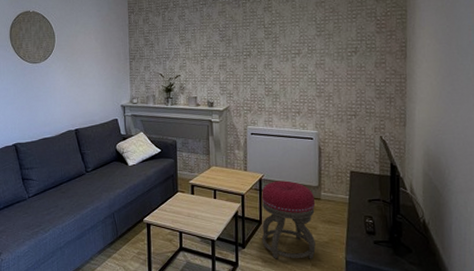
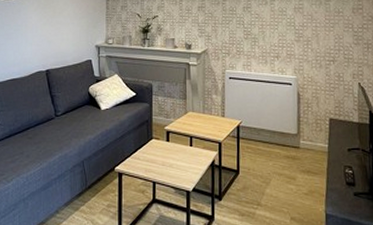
stool: present [261,180,316,259] -> none [238,128,295,212]

